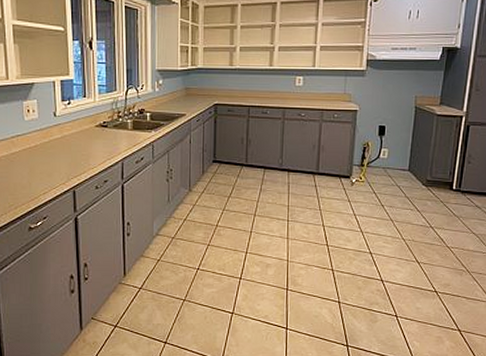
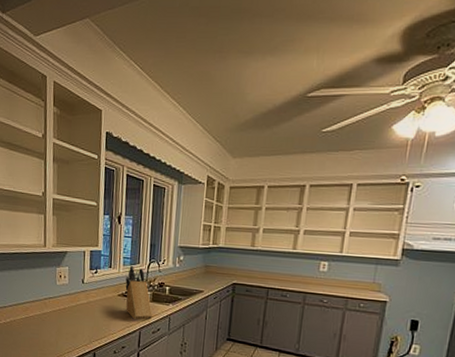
knife block: none [103,93,135,151] -> present [125,265,153,321]

